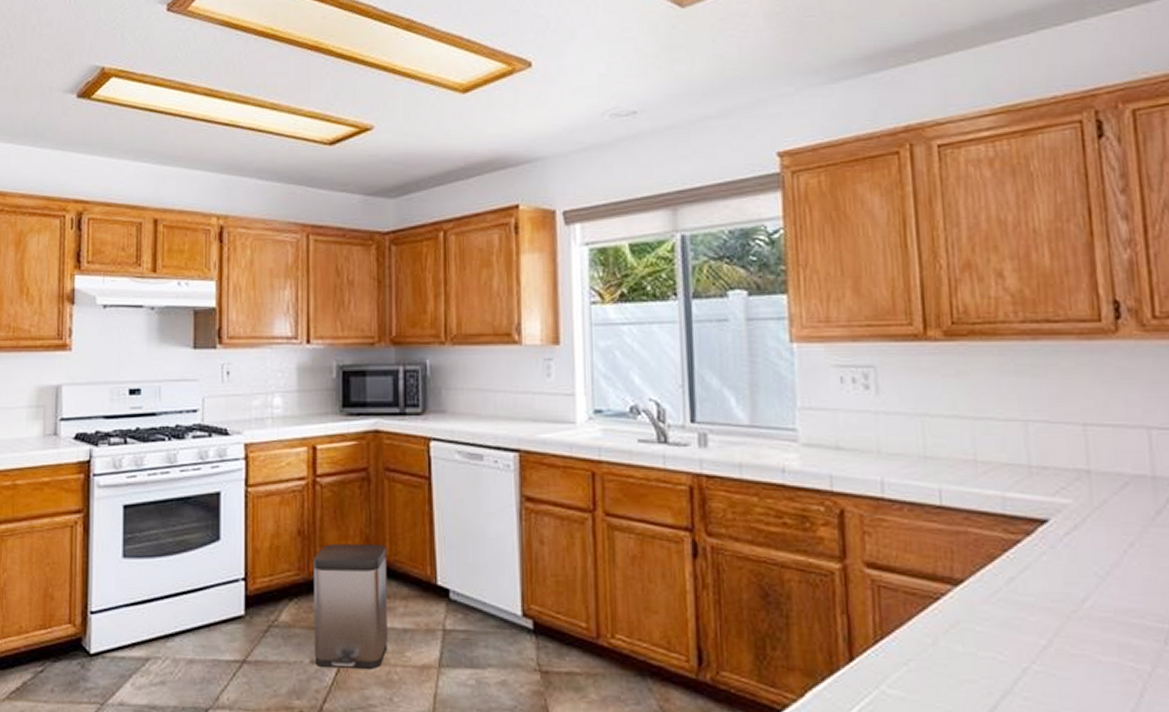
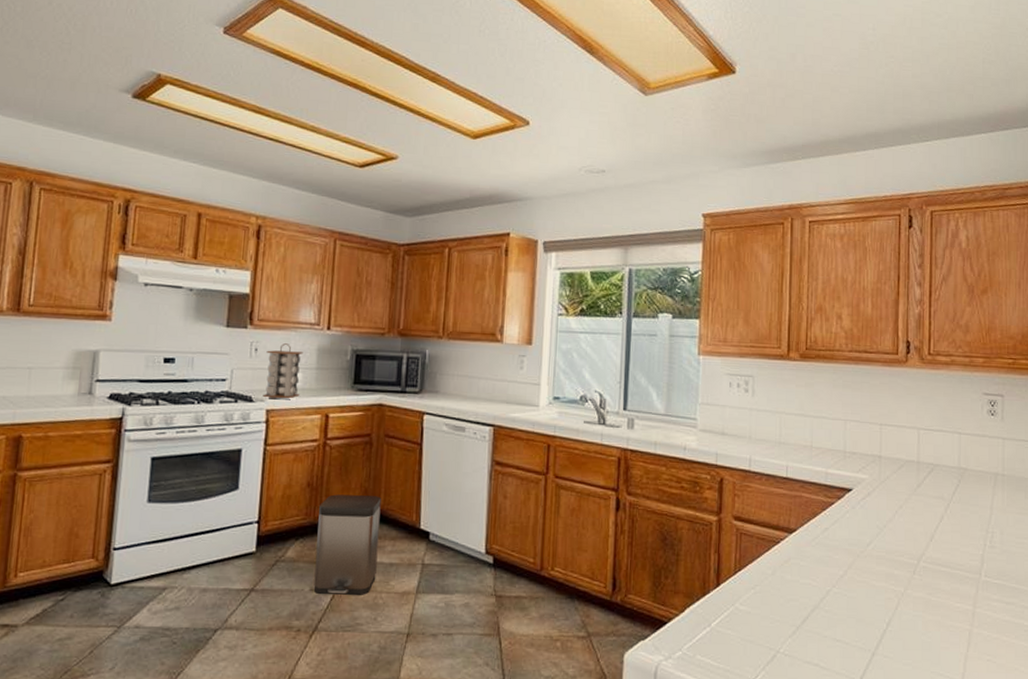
spice rack: none [239,363,281,430] -> present [262,343,303,399]

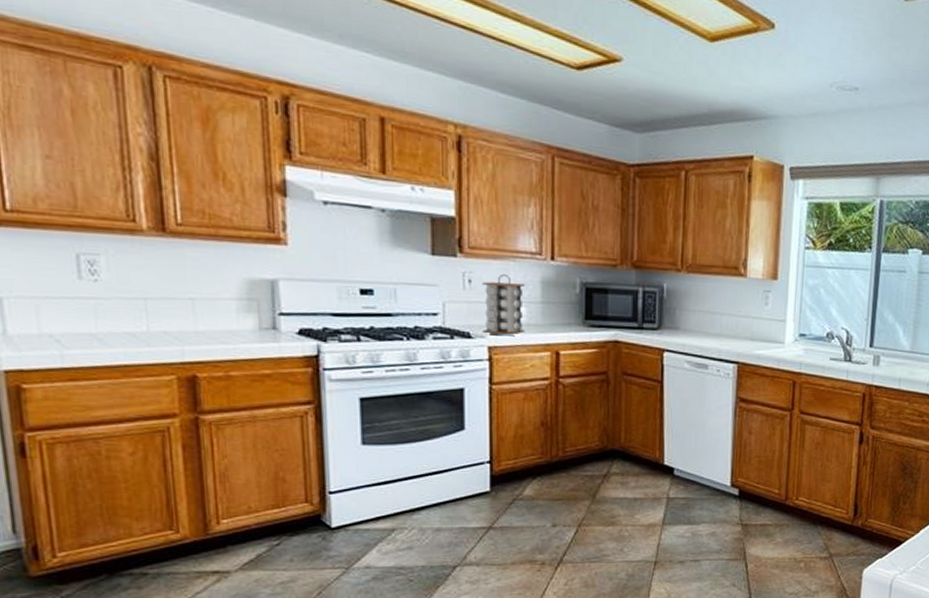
pedal bin: present [314,494,381,595] -> none [555,433,622,529]

